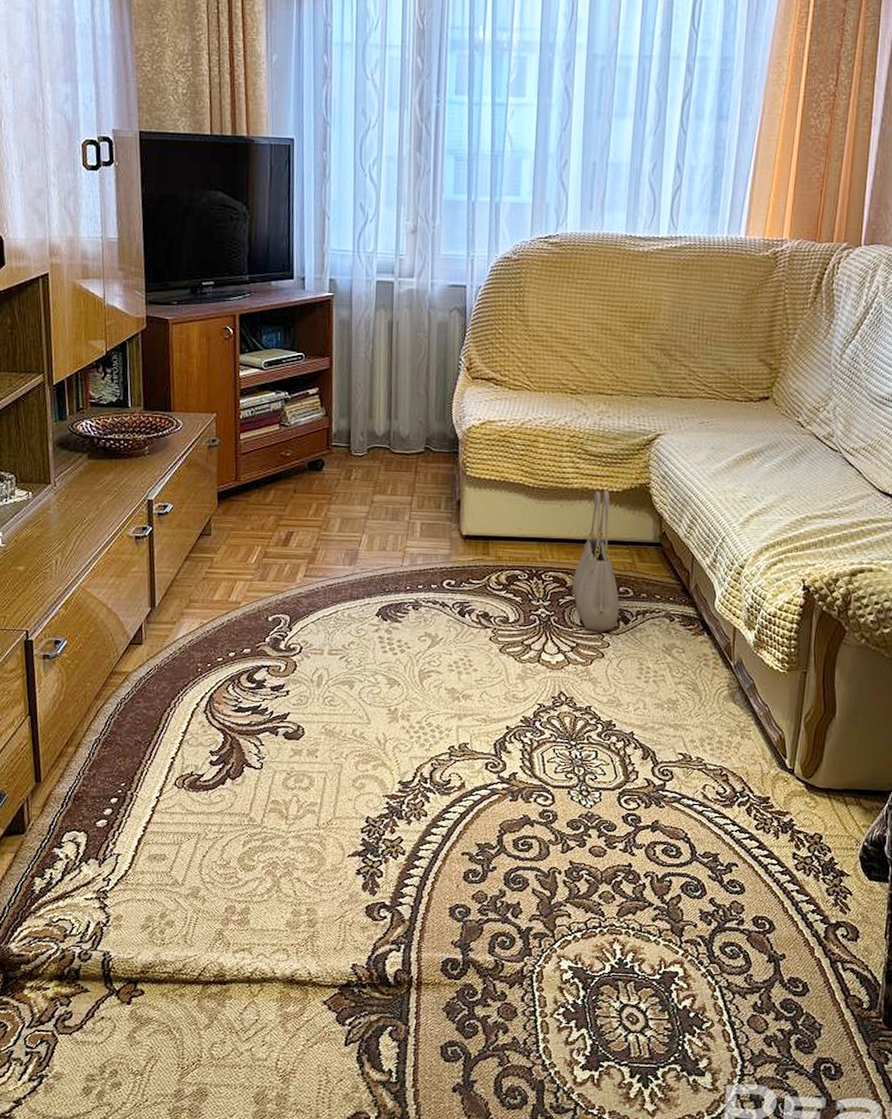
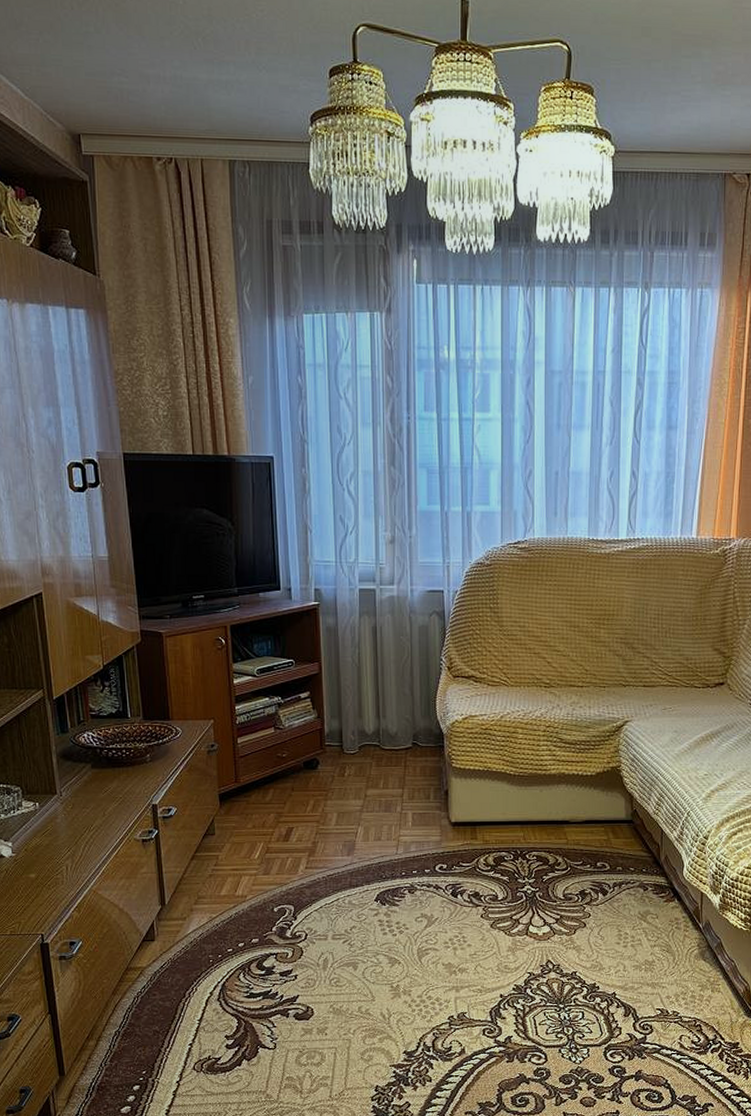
handbag: present [572,490,620,631] -> none [554,774,598,903]

